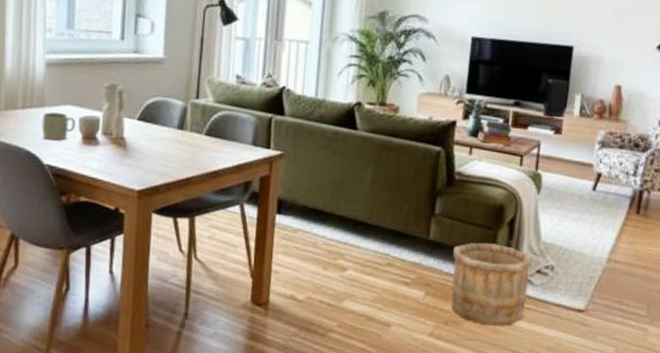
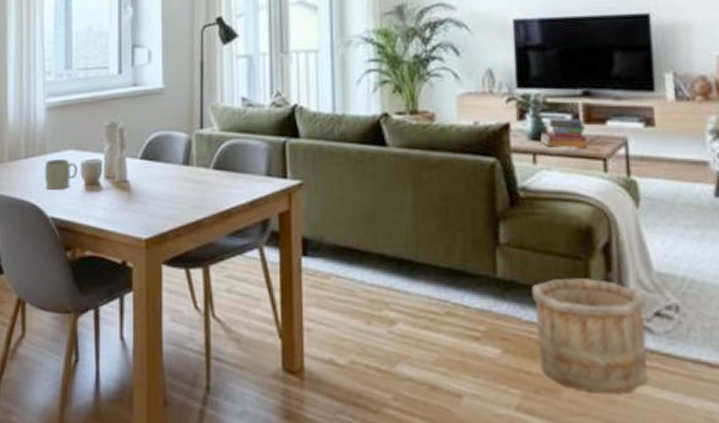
speaker: present [542,78,570,117] -> none [620,56,656,105]

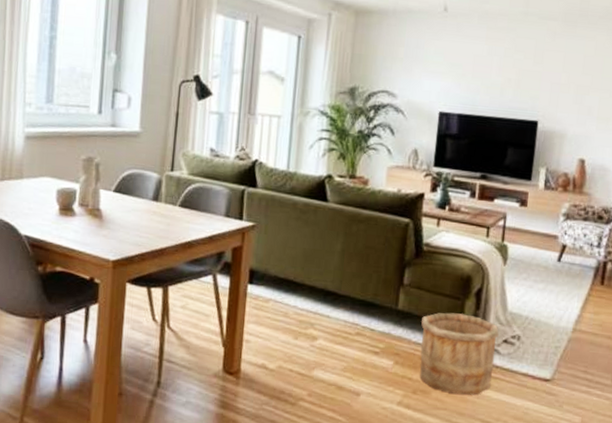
mug: present [44,159,78,190] -> none [19,184,53,212]
books: present [541,118,588,147] -> none [445,193,479,217]

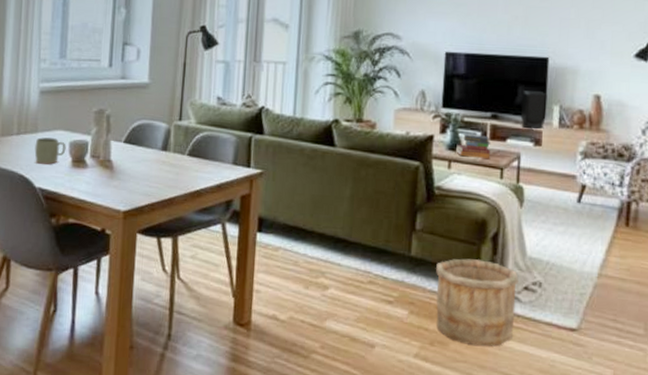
mug: none [19,184,53,212] -> present [34,137,66,164]
books: none [445,193,479,217] -> present [456,134,491,158]
speaker: none [508,152,535,190] -> present [520,90,547,129]

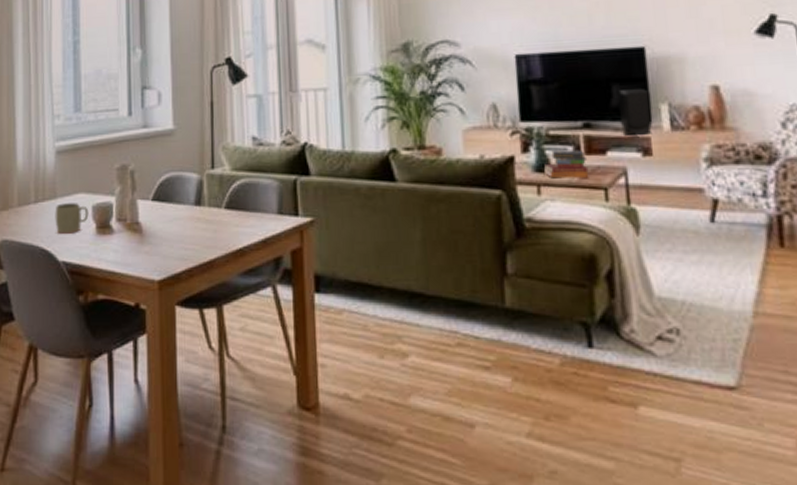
wooden bucket: present [436,258,519,346] -> none [539,306,651,417]

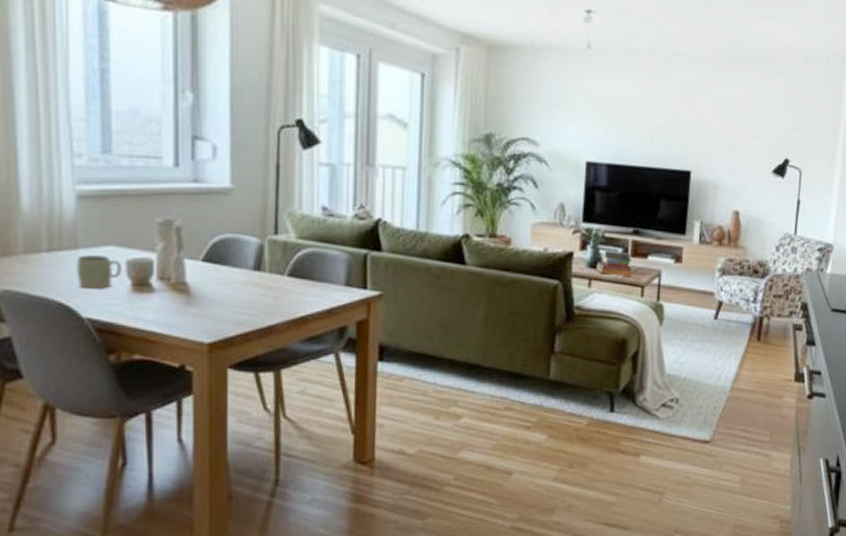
speaker: present [618,87,653,135] -> none [662,205,689,245]

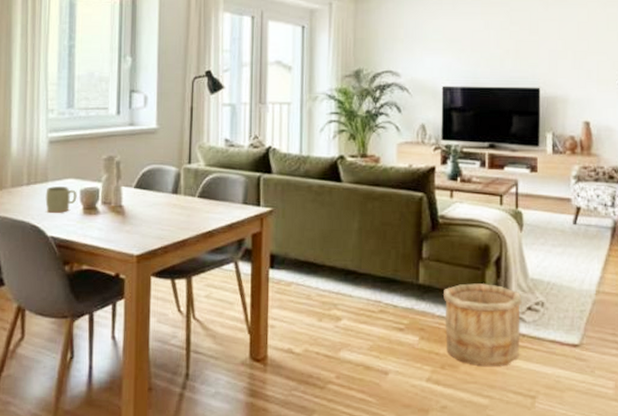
wooden bucket: none [575,379,657,464] -> present [444,283,522,366]
books: present [597,250,633,276] -> none [457,164,490,186]

